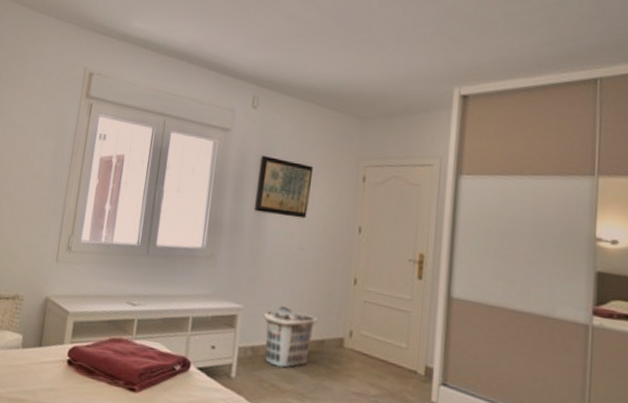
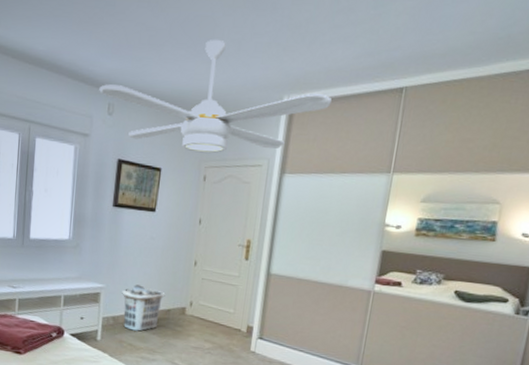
ceiling fan: none [243,31,511,151] -> present [99,40,332,154]

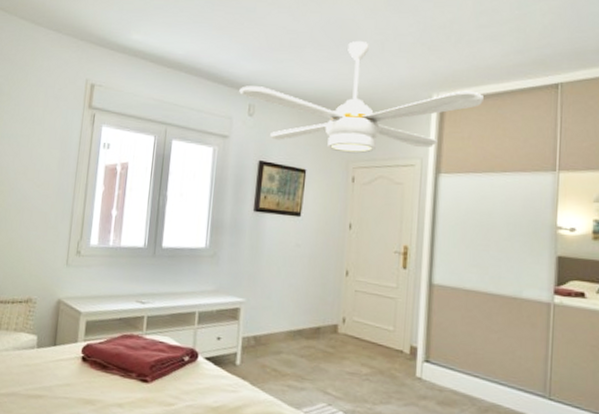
clothes hamper: present [122,284,165,332] -> none [264,298,314,354]

